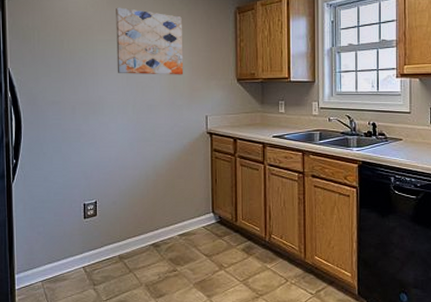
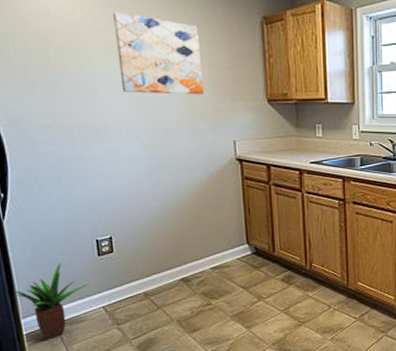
potted plant: none [12,224,73,296] -> present [13,263,88,340]

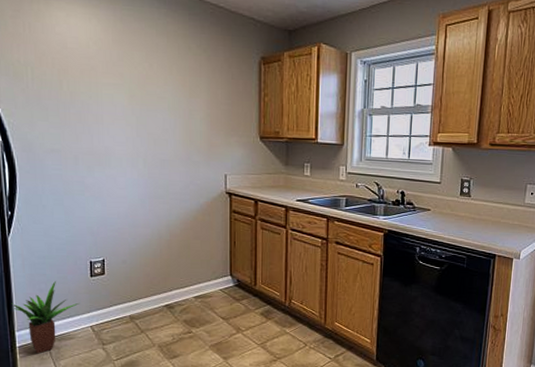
wall art: present [113,12,205,95] -> none [123,47,201,129]

